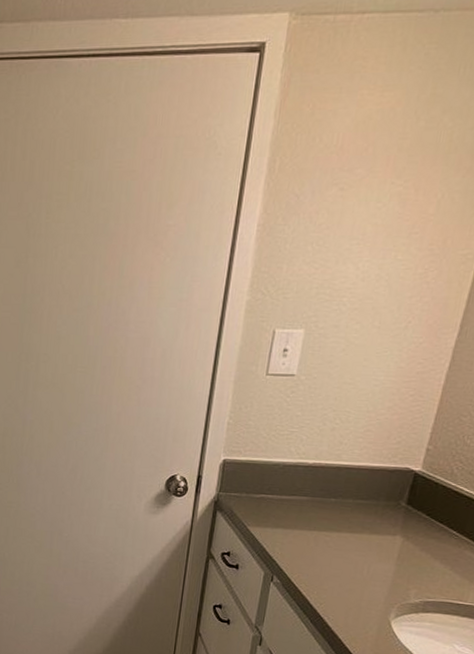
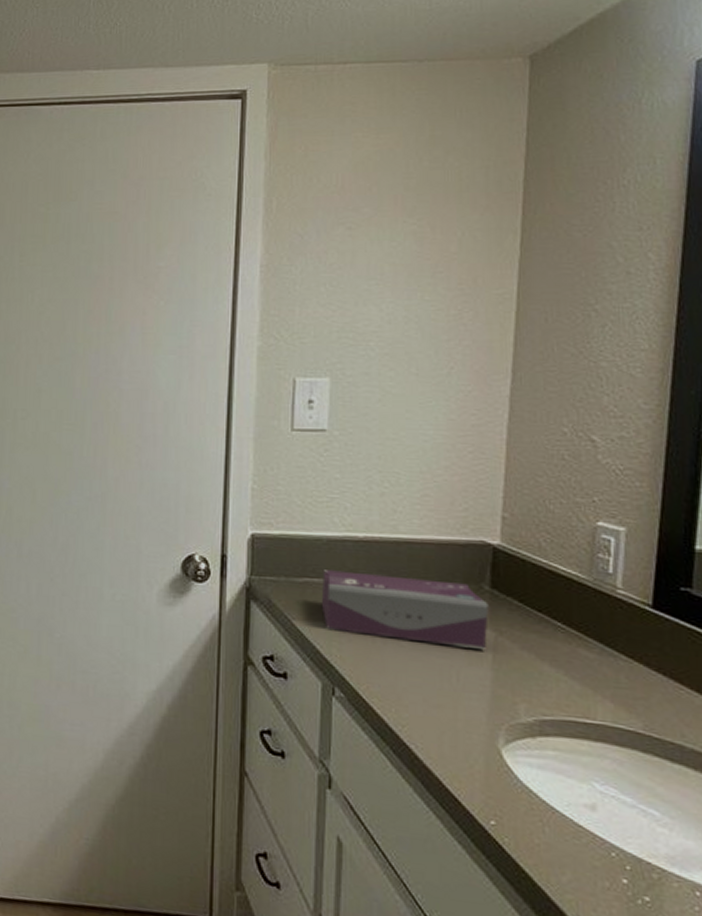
tissue box: none [271,488,403,551] -> present [321,570,489,651]

